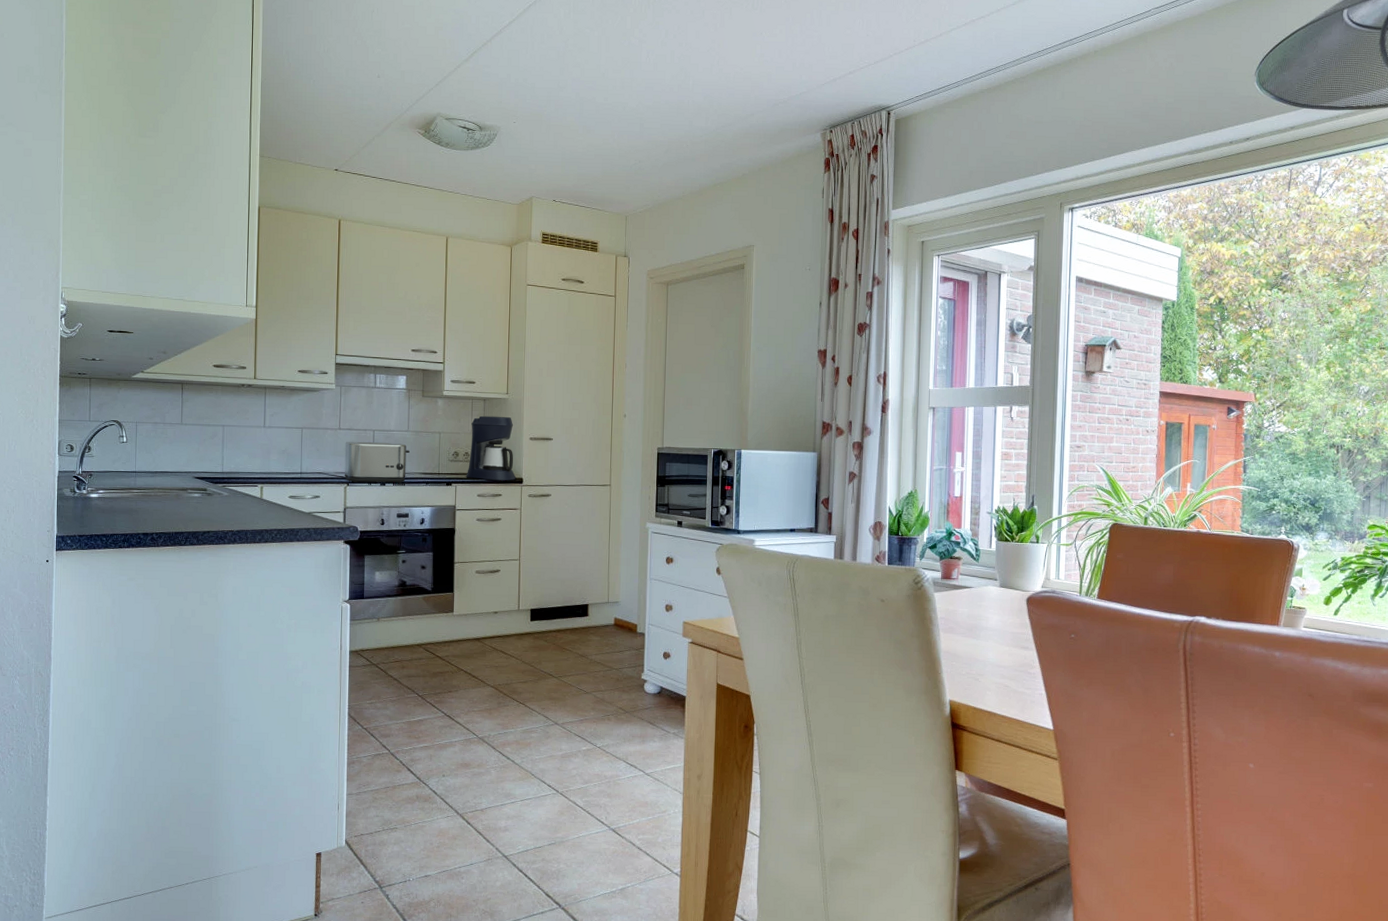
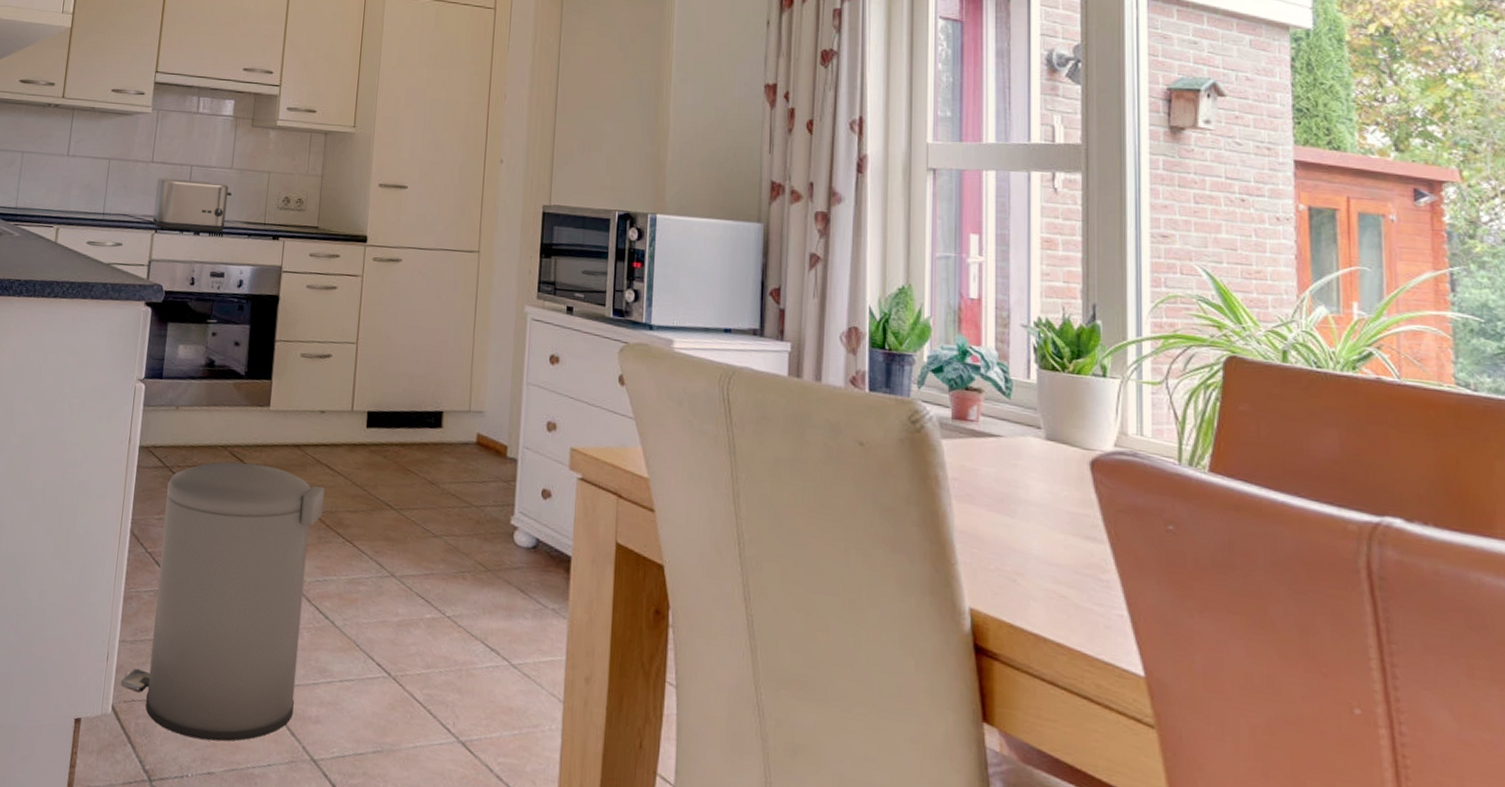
pedal bin: none [351,655,501,854] -> present [120,462,325,741]
coffee maker: present [466,415,516,481] -> none [297,153,359,239]

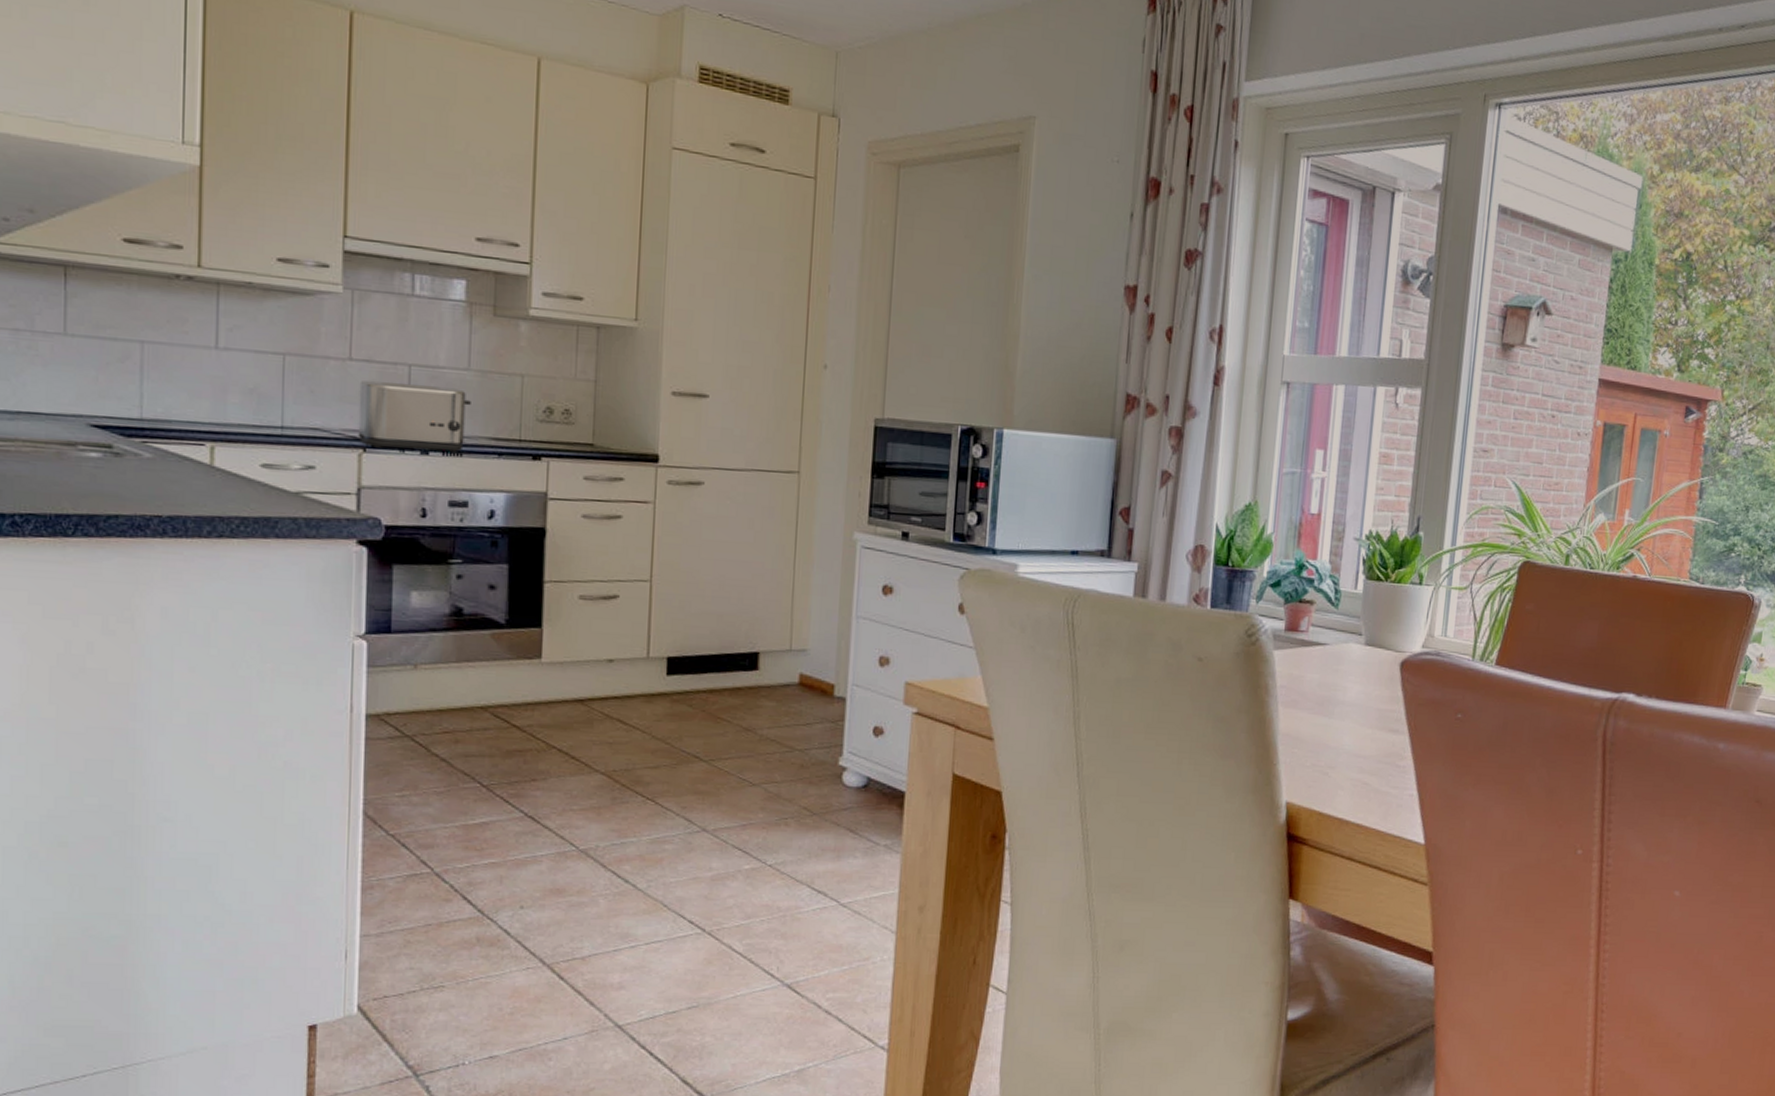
pedal bin: present [120,462,325,741] -> none [367,724,617,1025]

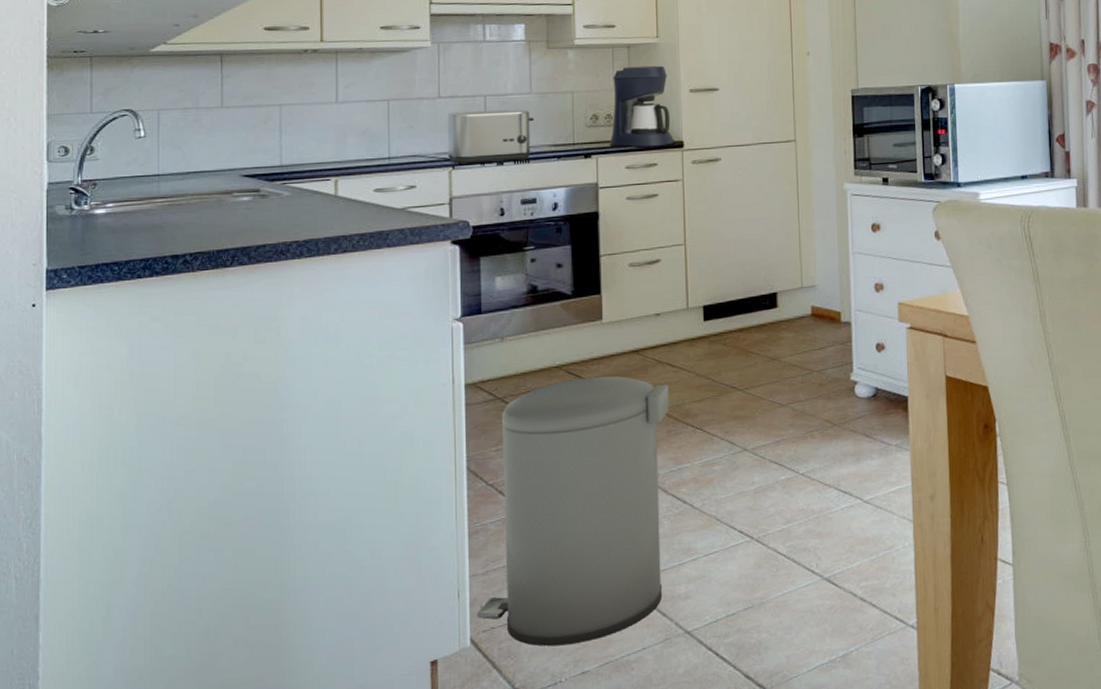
pedal bin: none [367,724,617,1025] -> present [476,375,669,646]
coffee maker: none [565,352,648,458] -> present [609,65,675,148]

